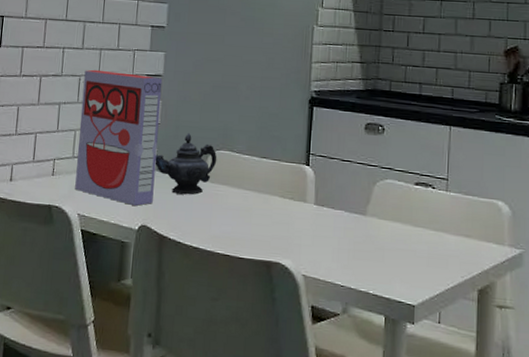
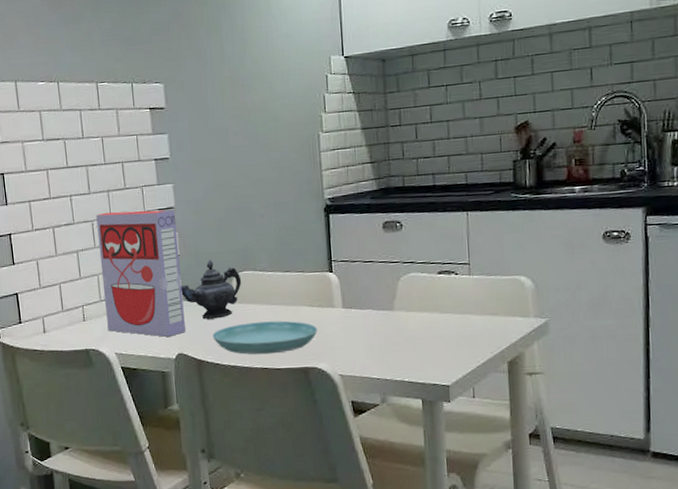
saucer: none [179,204,287,242] -> present [212,320,318,355]

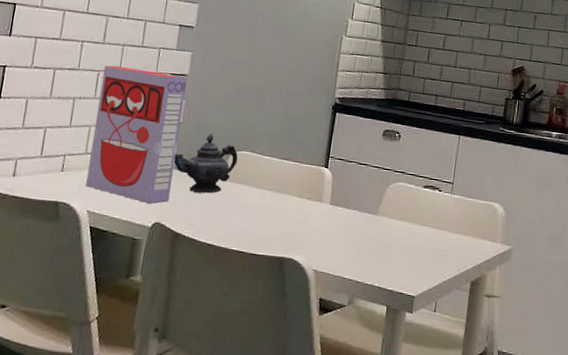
saucer: present [212,320,318,355] -> none [195,202,303,239]

